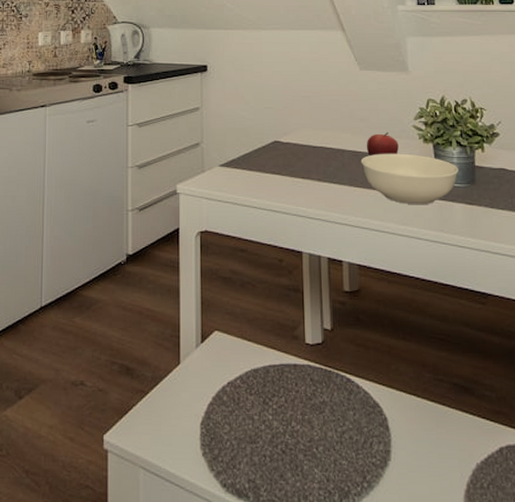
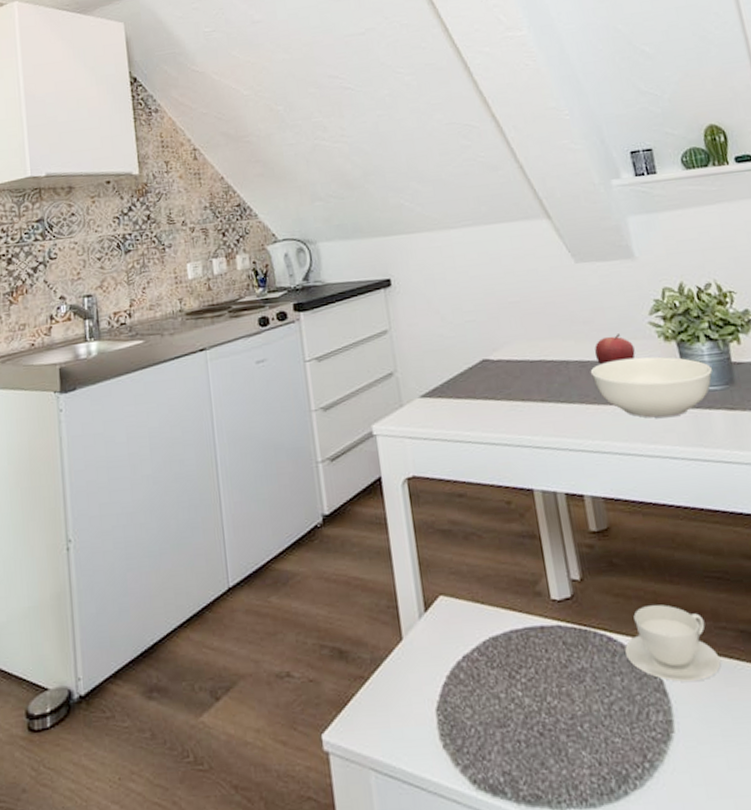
teacup: none [360,356,435,420] -> present [625,604,721,682]

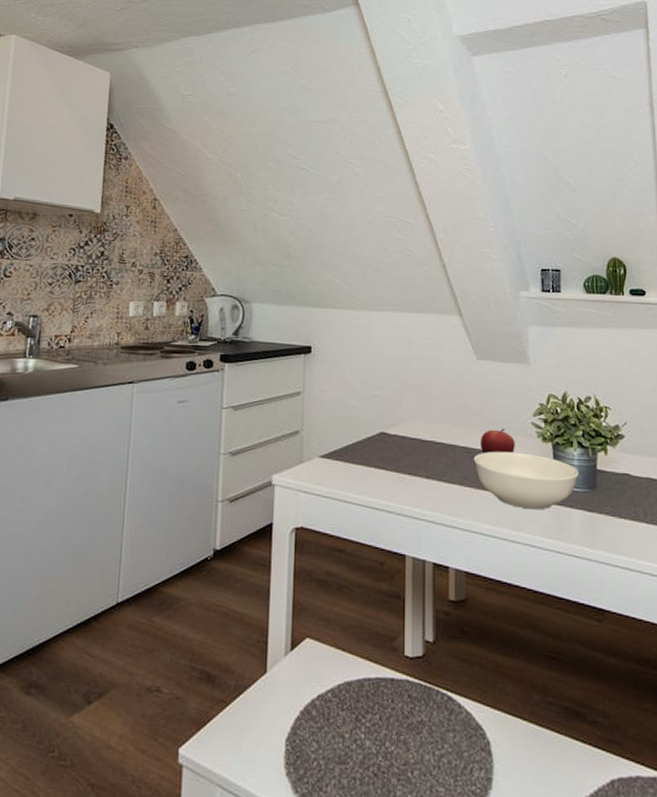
teacup: present [625,604,721,682] -> none [462,674,542,746]

